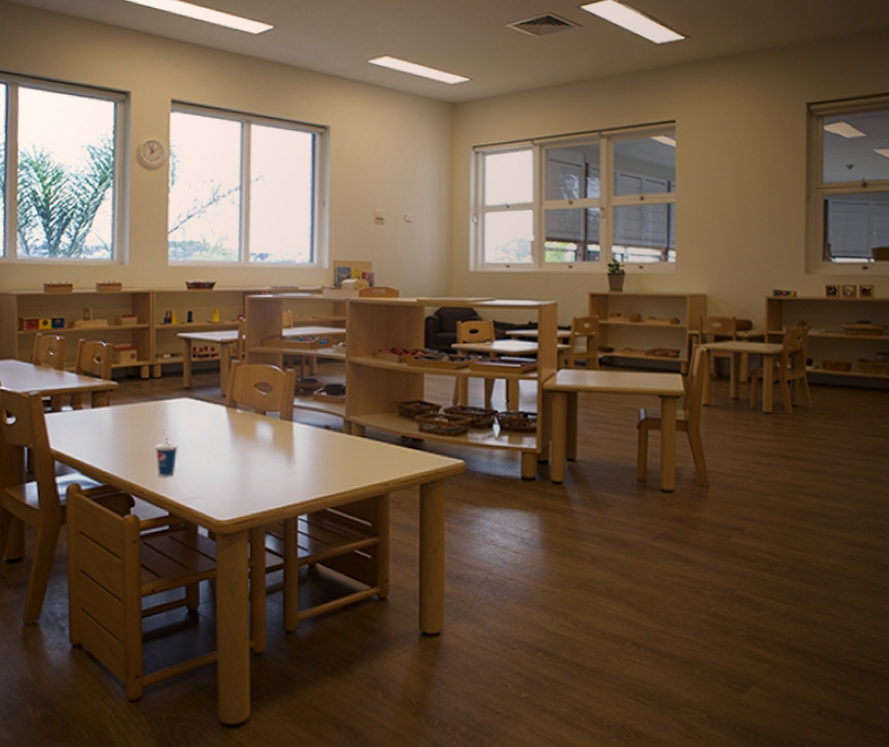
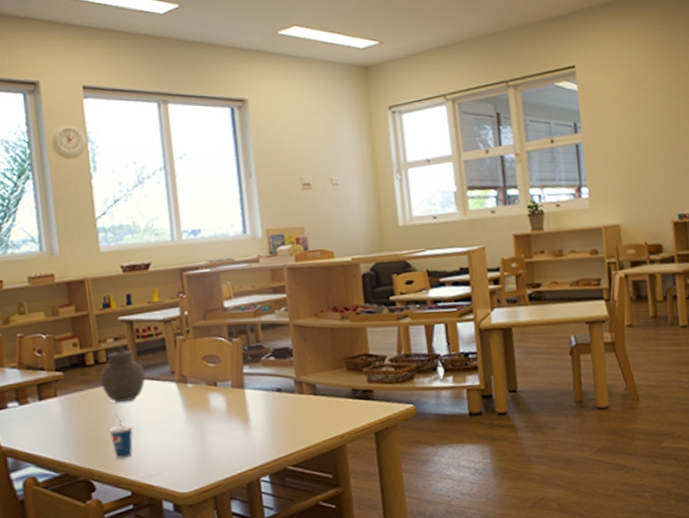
jar: none [152,363,197,420] -> present [100,346,146,403]

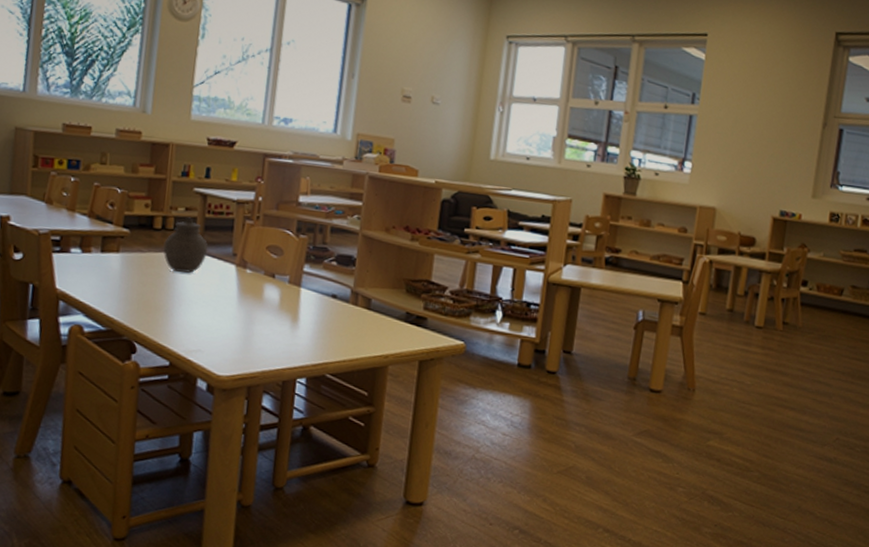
cup: present [109,412,133,459] -> none [161,281,185,328]

